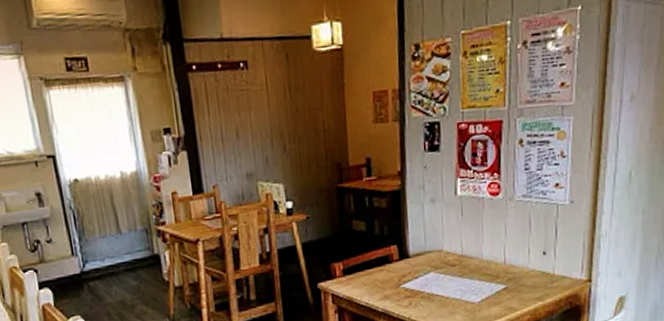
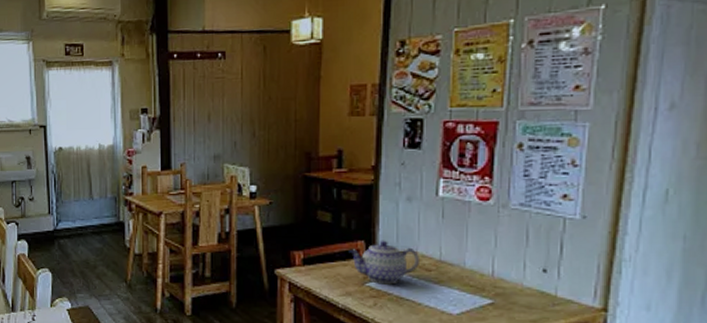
teapot: none [384,242,445,284] -> present [349,240,419,285]

